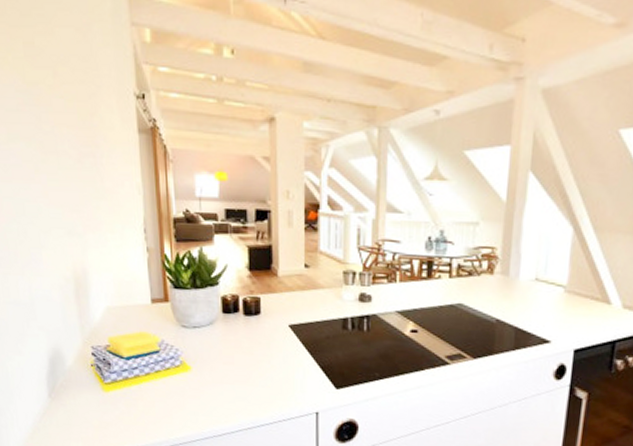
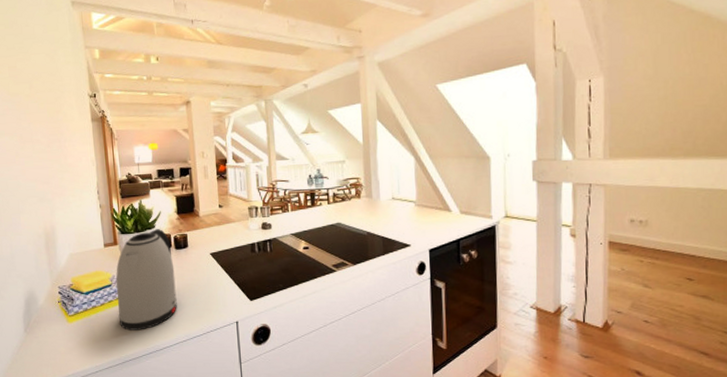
kettle: none [165,287,242,410] -> present [115,229,177,331]

